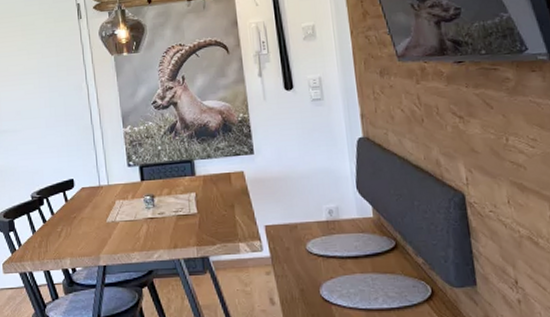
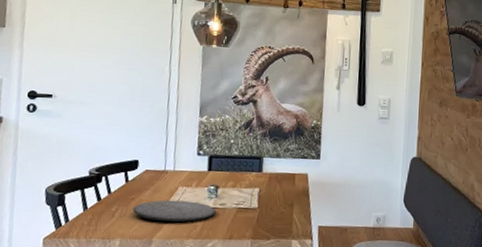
plate: none [76,213,156,237] -> present [133,200,216,222]

